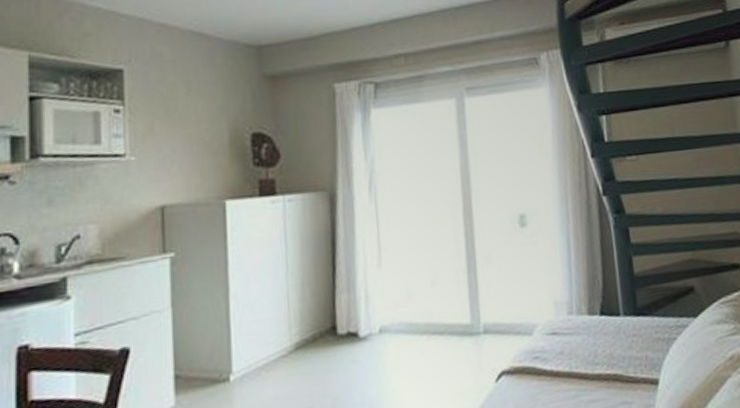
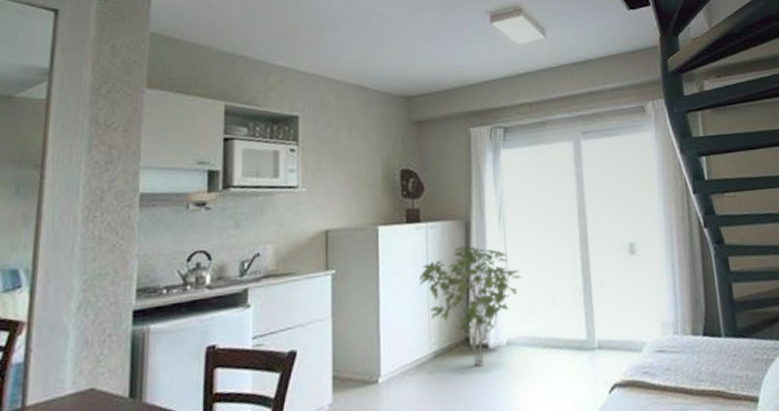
shrub: none [276,221,396,358] -> present [419,246,521,367]

